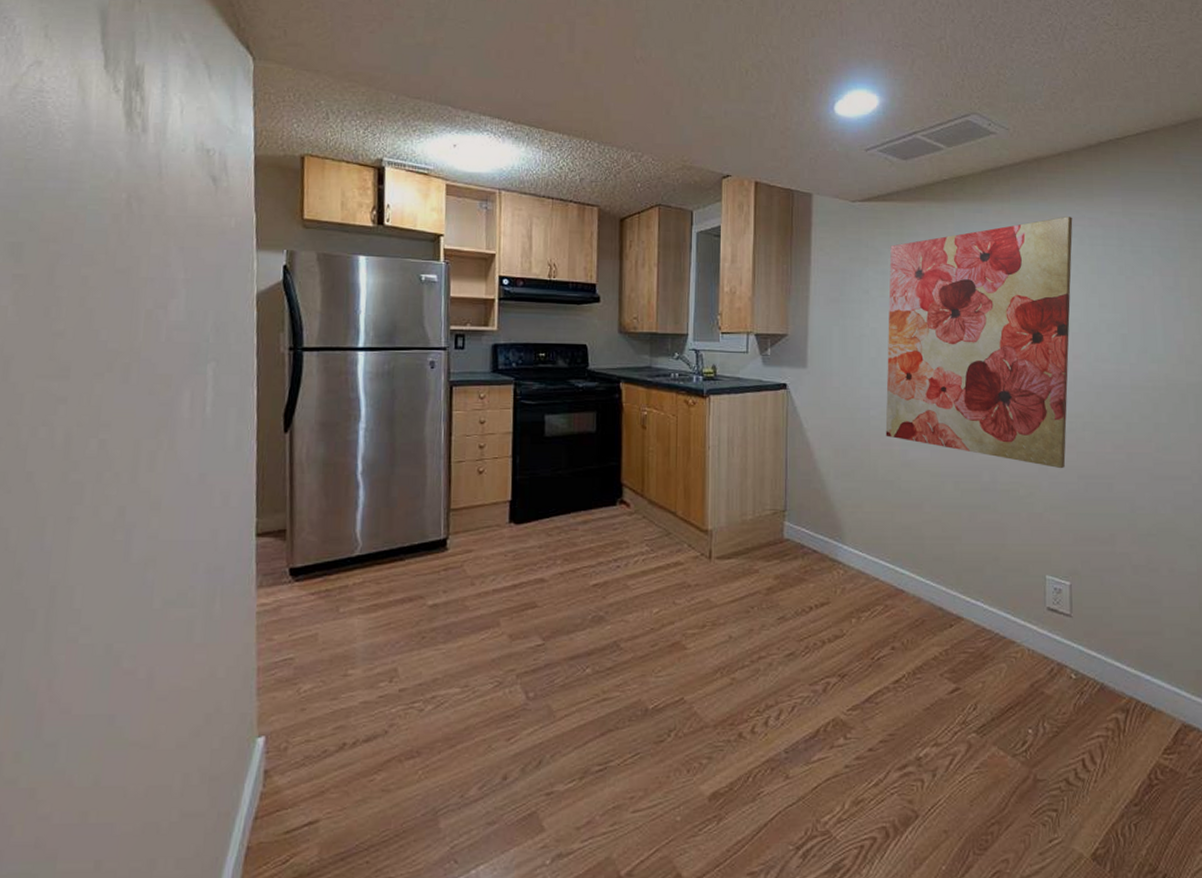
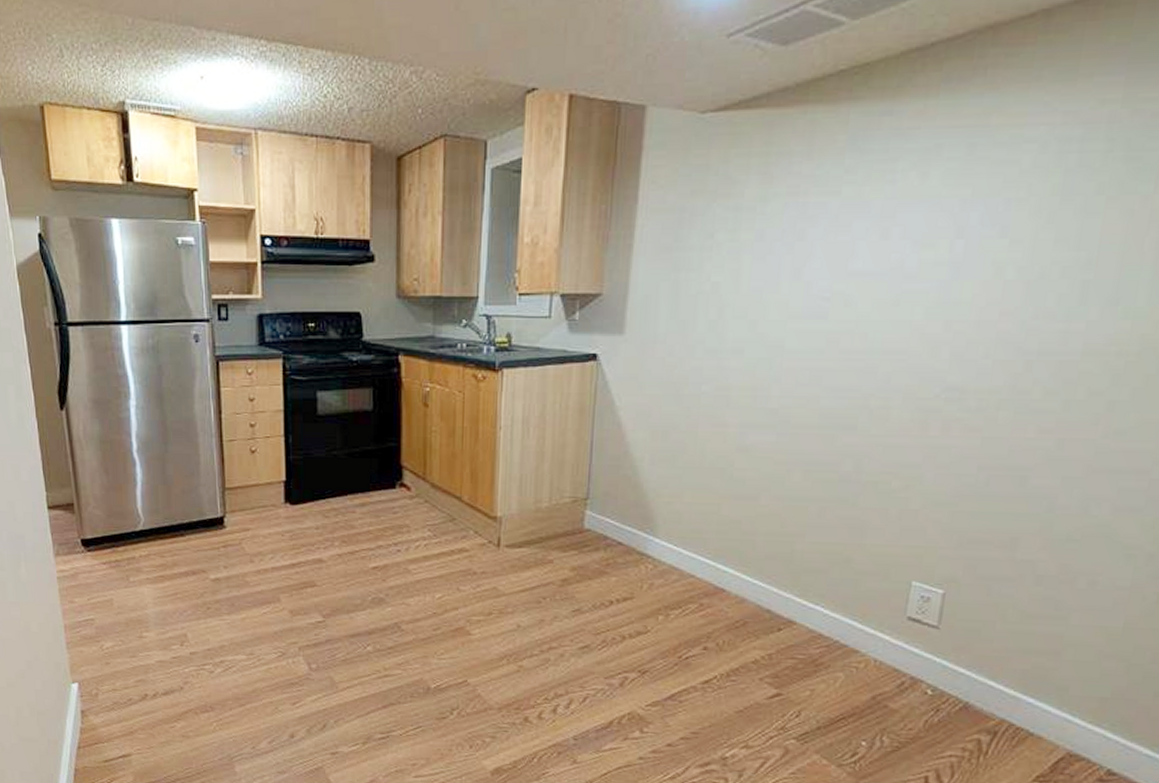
wall art: present [885,216,1073,469] -> none [719,112,1036,458]

